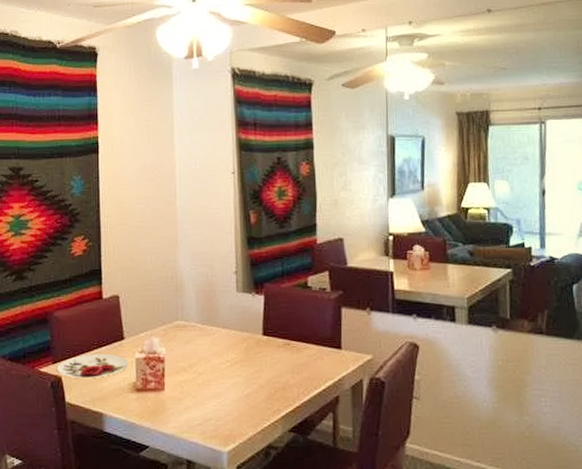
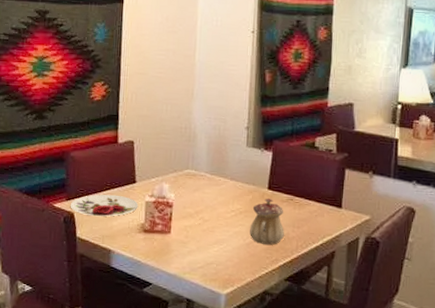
teapot: none [247,344,284,394] -> present [250,198,284,245]

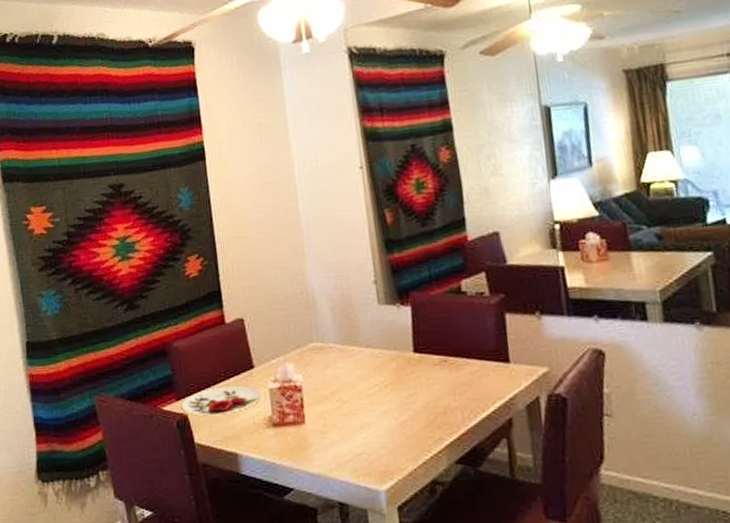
teapot: present [250,198,284,245] -> none [399,363,445,422]

